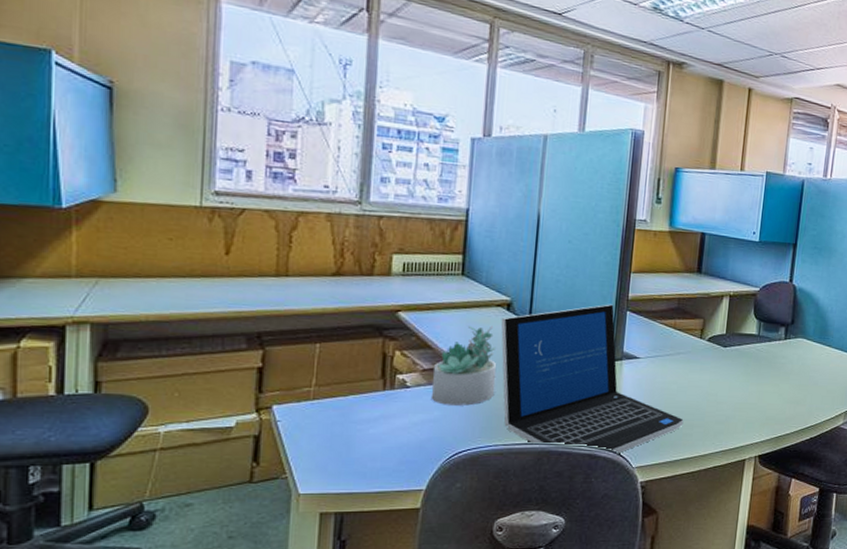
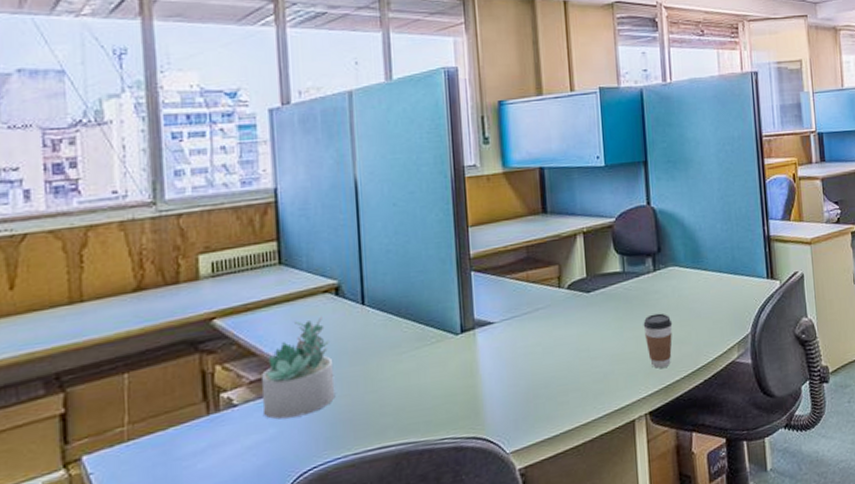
laptop: present [501,304,684,454] -> none [330,266,557,448]
coffee cup: none [766,375,793,421] -> present [643,313,673,368]

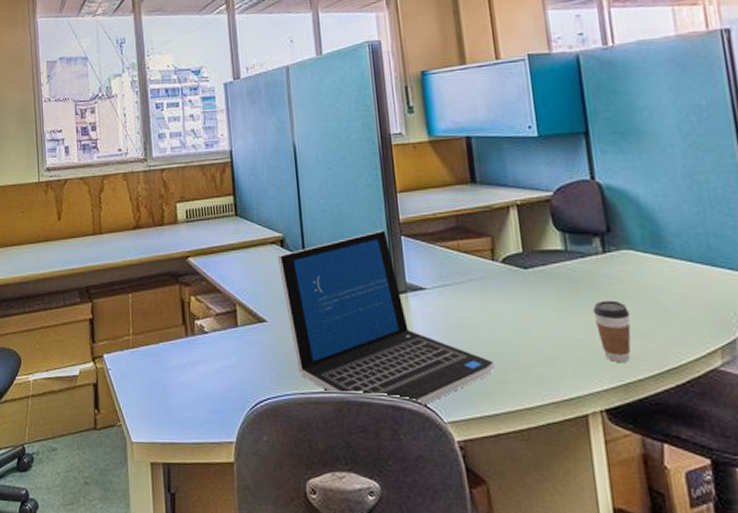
succulent plant: present [260,316,336,420] -> none [224,264,284,351]
laptop: none [330,266,557,448] -> present [277,230,495,405]

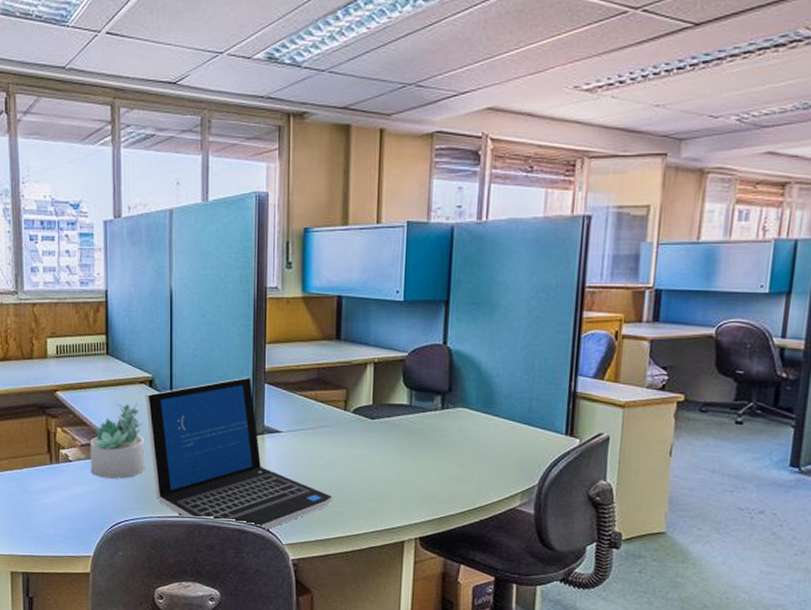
succulent plant: none [224,264,284,351] -> present [89,402,145,479]
coffee cup: present [592,300,631,362] -> none [424,449,455,500]

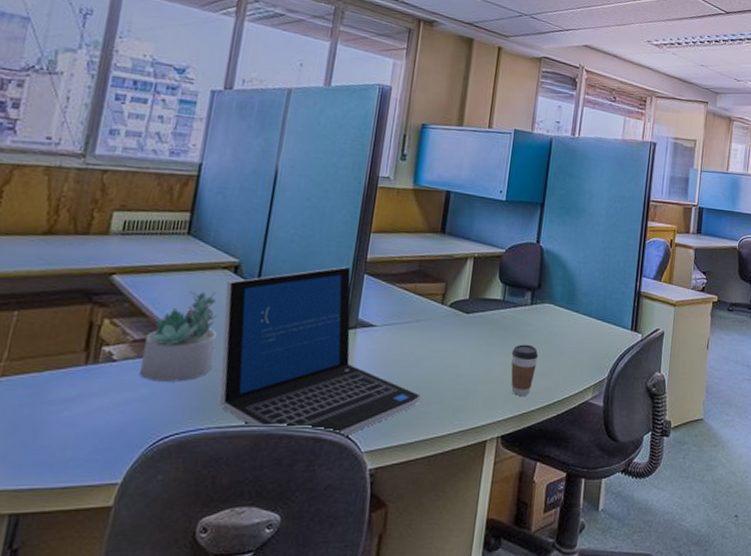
coffee cup: none [424,449,455,500] -> present [510,344,539,396]

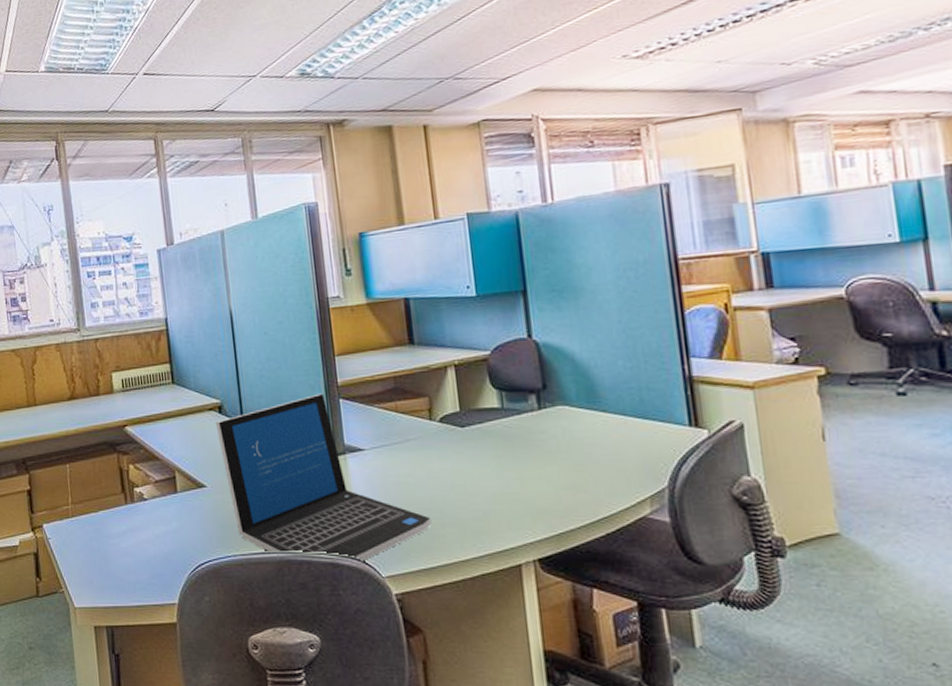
succulent plant: present [140,290,218,382] -> none [163,430,224,516]
coffee cup: present [510,344,539,396] -> none [527,455,565,514]

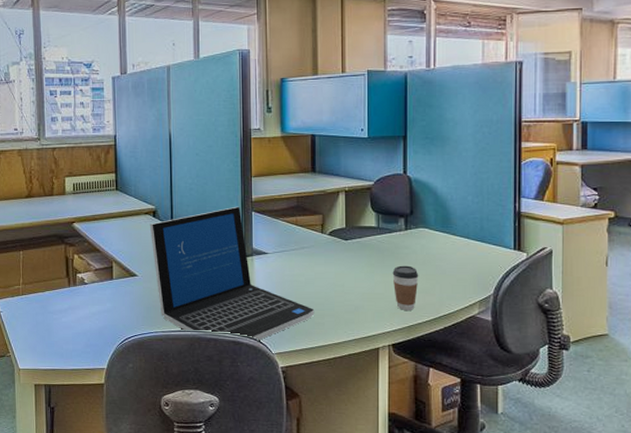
coffee cup: none [527,455,565,514] -> present [392,265,419,310]

